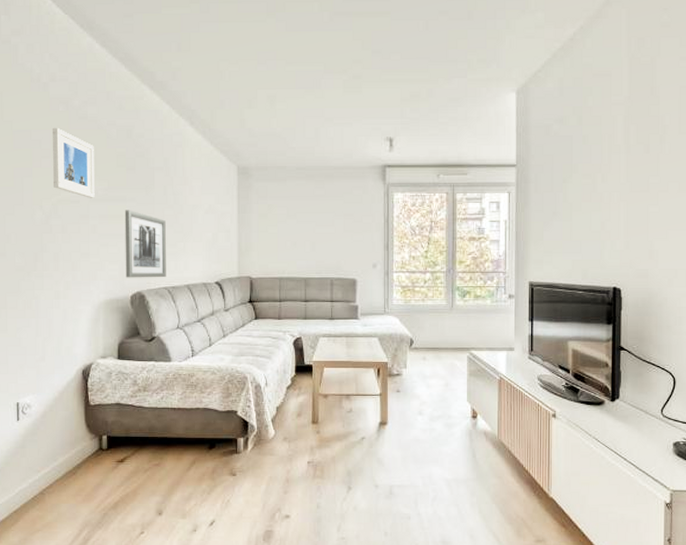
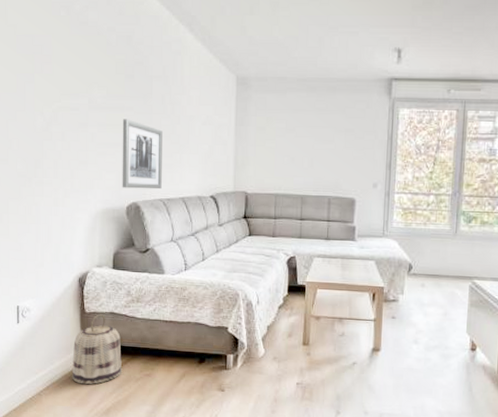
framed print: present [53,127,95,198] -> none [54,32,94,106]
basket: none [76,406,130,480] -> present [71,314,123,385]

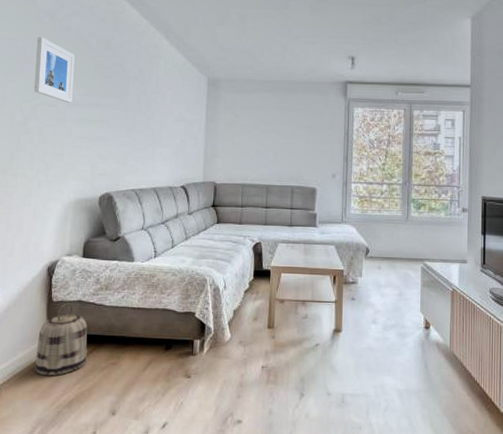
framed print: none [54,32,94,106] -> present [34,36,75,103]
wall art: present [122,119,163,190] -> none [95,115,137,181]

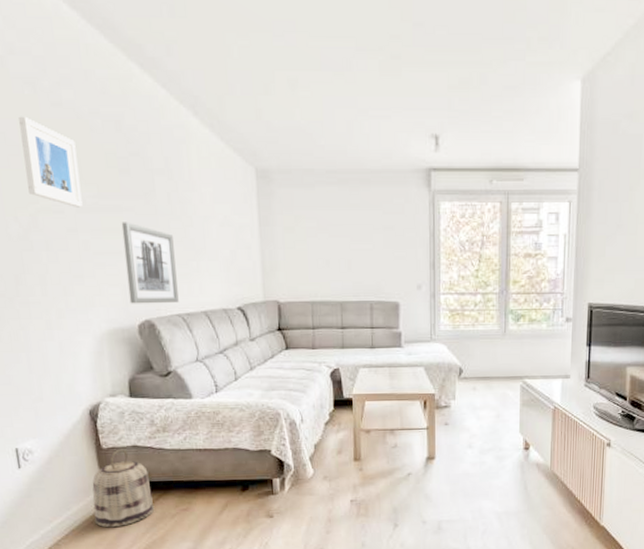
wall art: none [95,115,137,181] -> present [121,222,179,304]

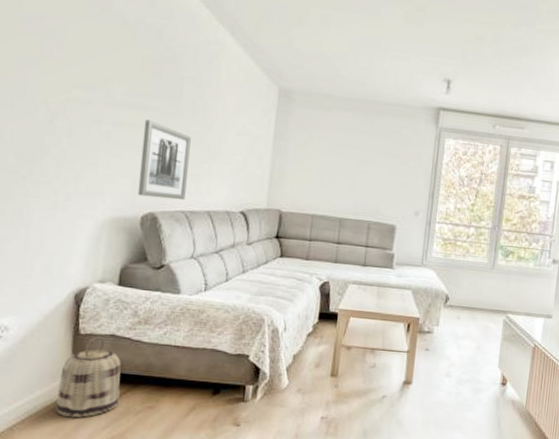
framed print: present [19,116,83,207] -> none [64,15,117,102]

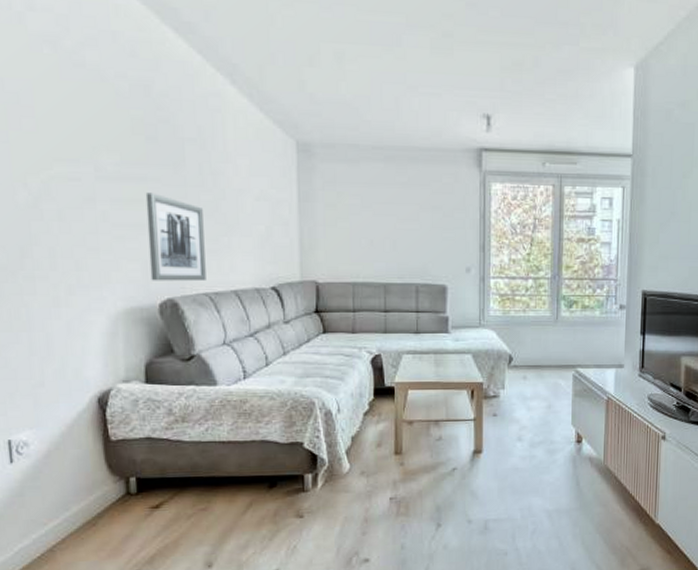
basket: present [55,336,121,418] -> none [96,441,169,531]

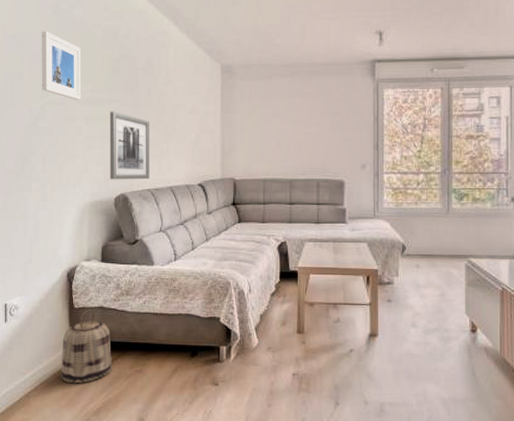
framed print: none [35,76,103,175] -> present [42,31,81,100]
basket: none [96,441,169,531] -> present [60,309,113,384]

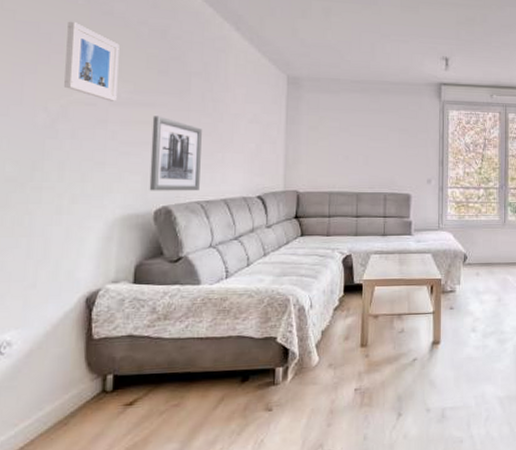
basket: present [60,309,113,384] -> none [68,339,142,430]

